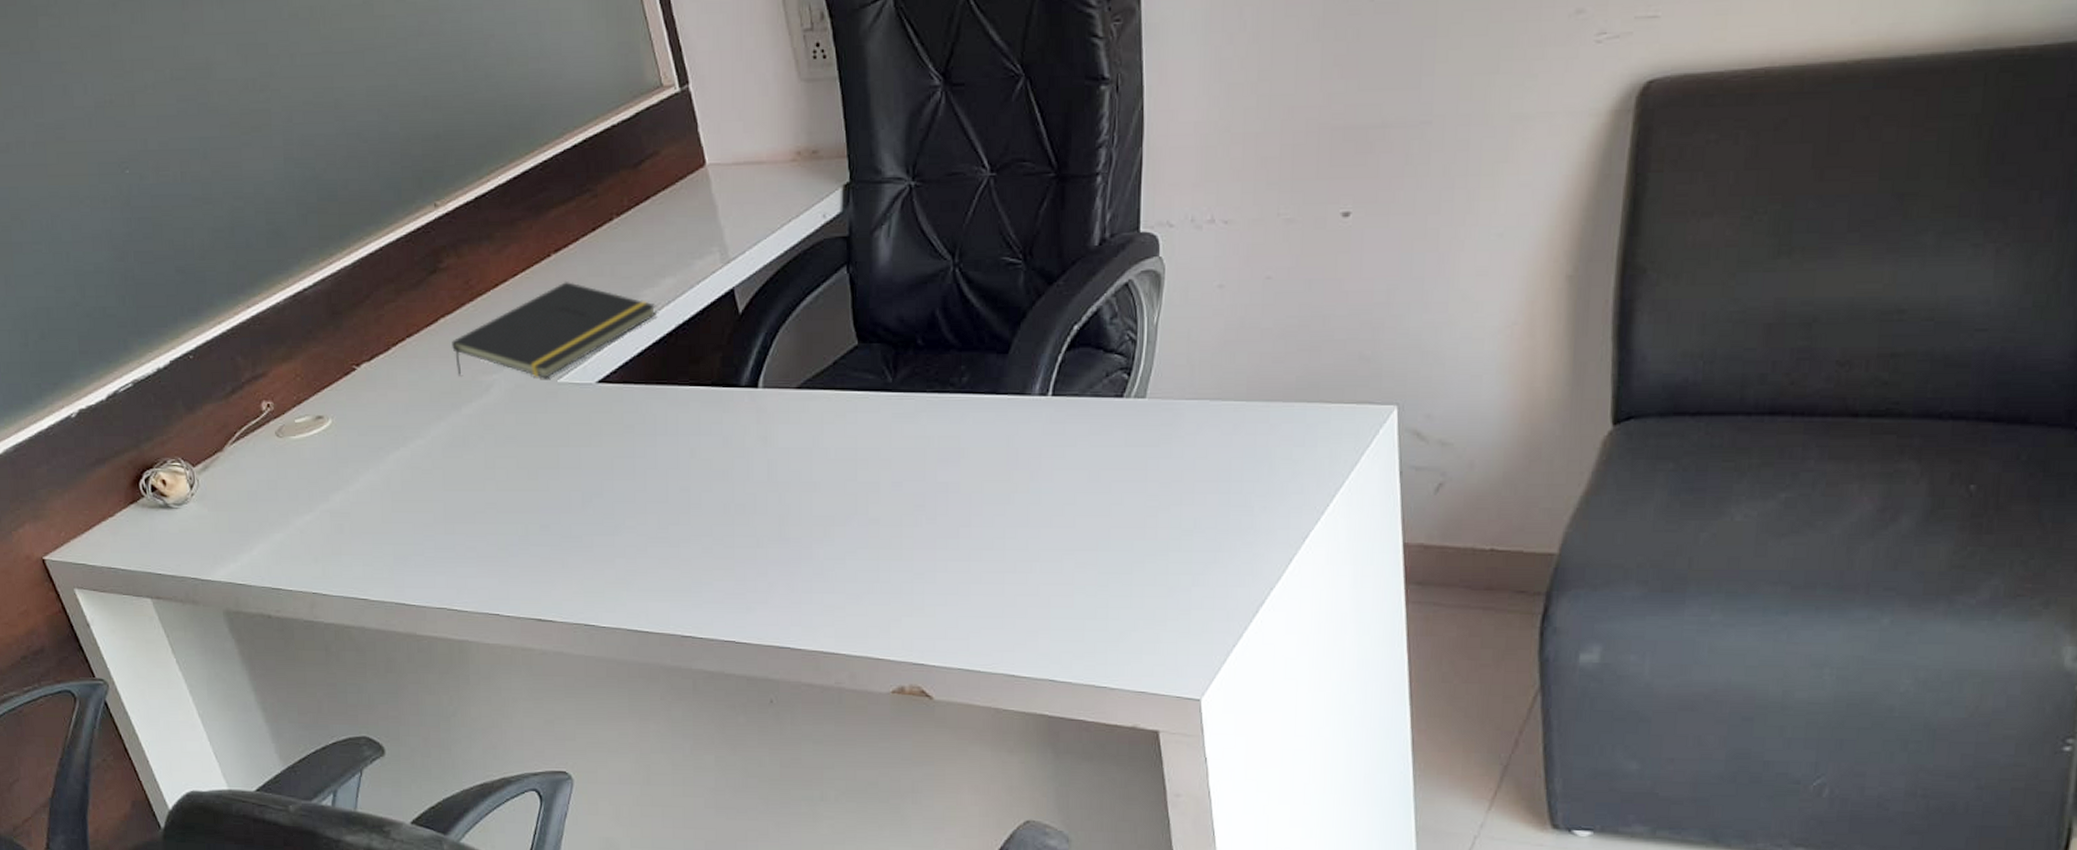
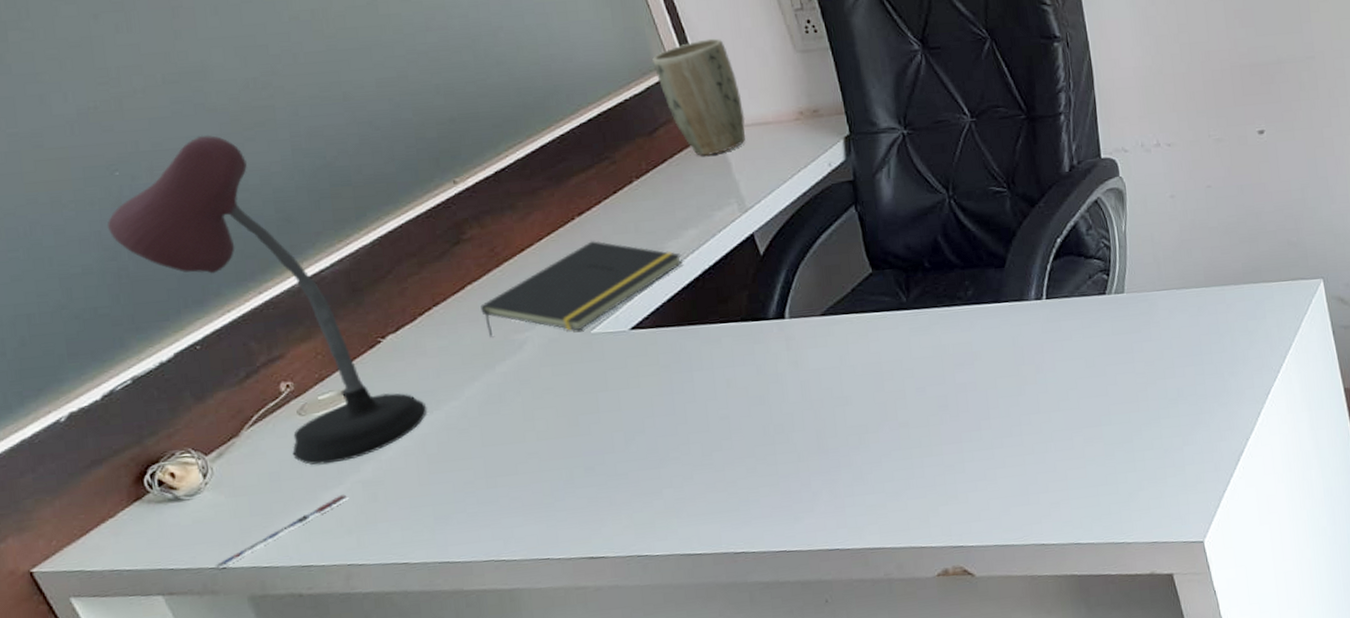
desk lamp: none [117,137,395,489] -> present [107,135,427,465]
pen: none [196,522,316,581] -> present [214,494,347,570]
plant pot: none [645,59,738,195] -> present [652,38,746,156]

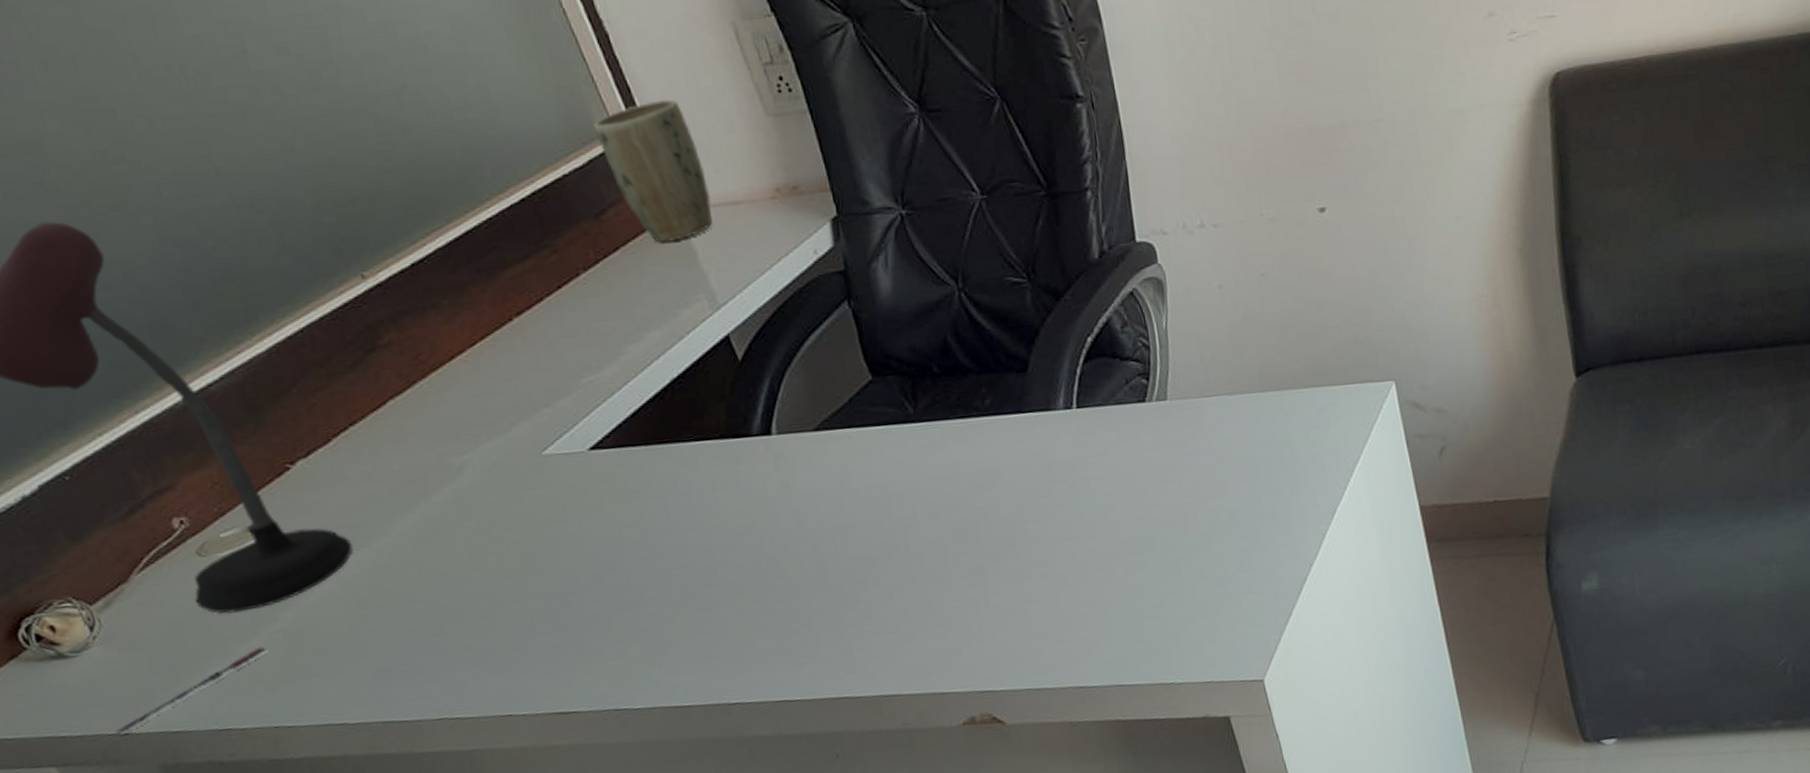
notepad: present [481,240,682,338] -> none [407,344,646,462]

